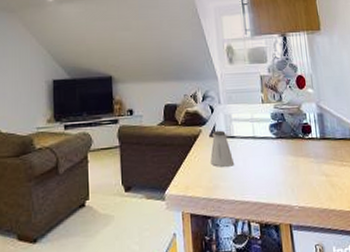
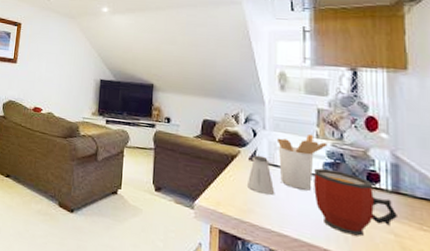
utensil holder: none [231,100,271,155] -> present [276,133,327,191]
mug: none [263,130,326,186] -> present [314,168,397,237]

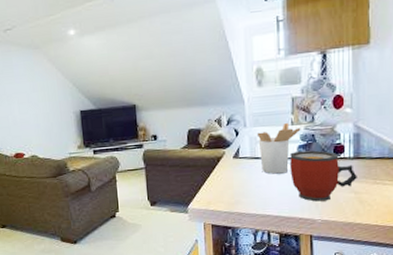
saltshaker: present [247,155,275,195] -> none [233,152,258,185]

